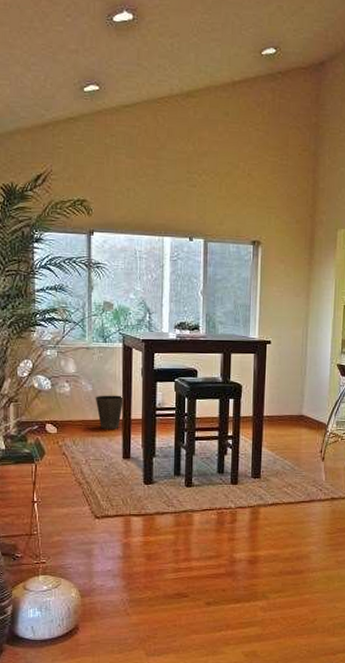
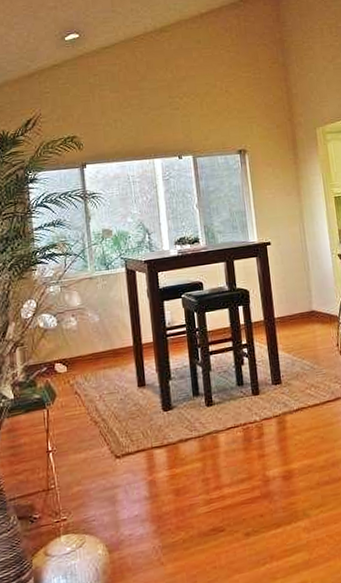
waste basket: present [95,395,125,429] -> none [103,321,133,359]

